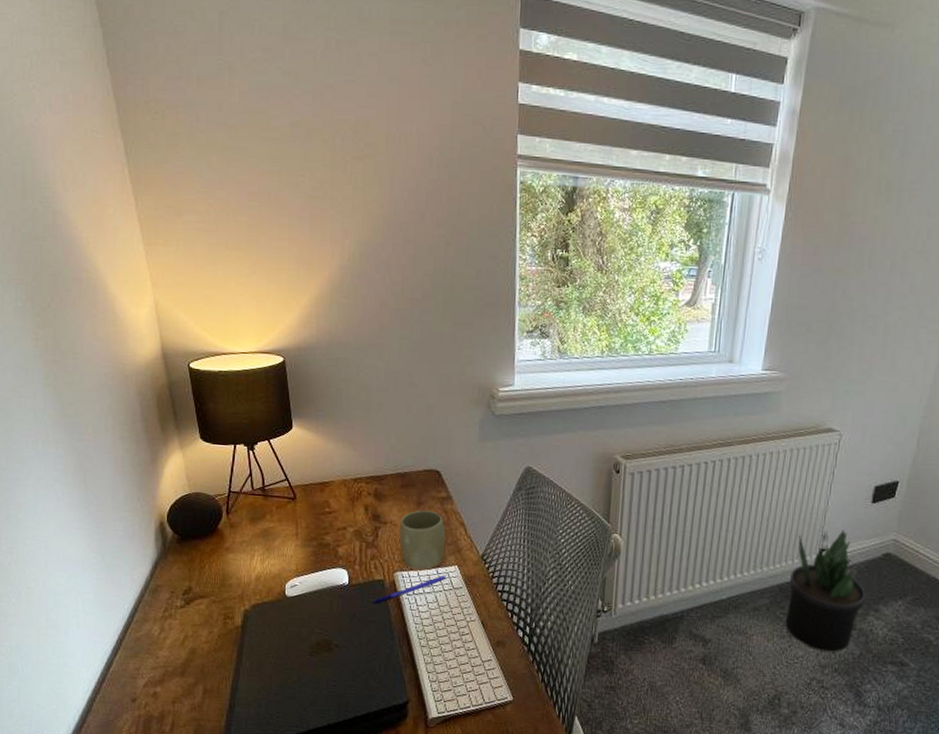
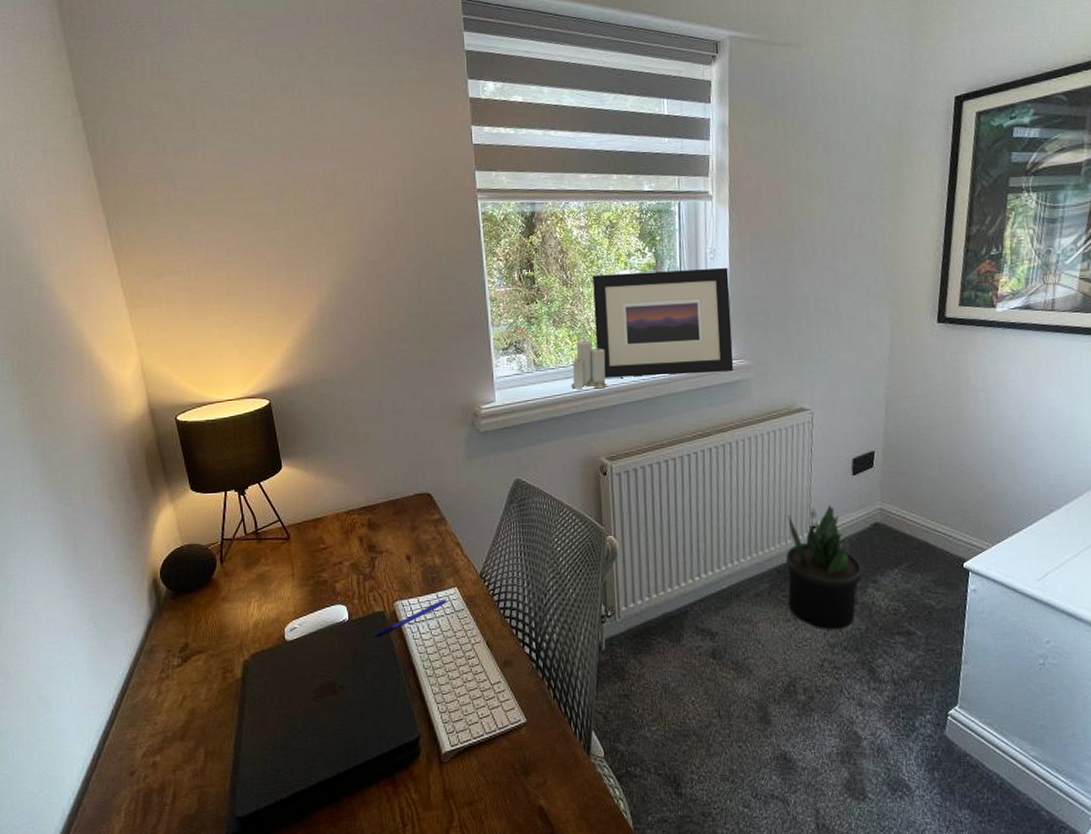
mug: present [399,510,446,571] -> none [395,534,444,597]
candle: none [594,329,634,385] -> present [571,337,607,390]
picture frame: none [625,263,776,383] -> present [592,267,734,378]

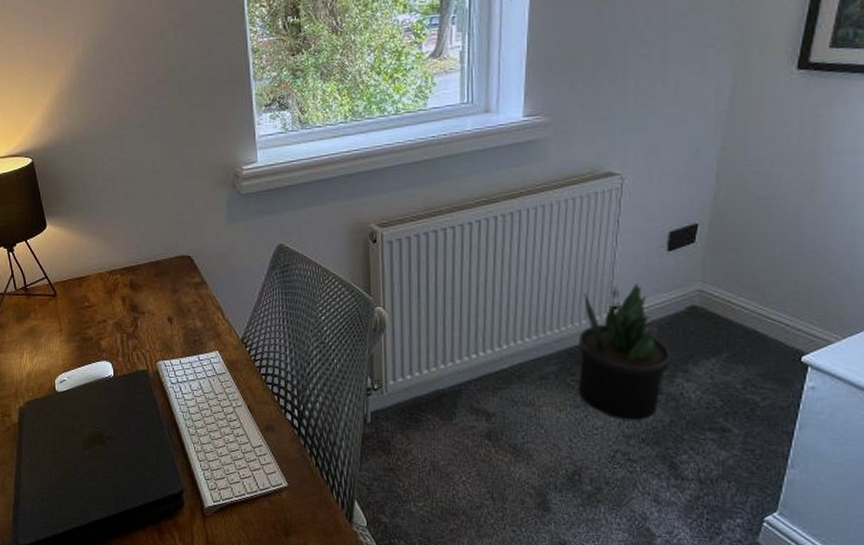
pen: present [373,599,447,638] -> none [137,362,209,395]
candle: present [571,337,607,390] -> none [340,92,380,150]
picture frame: present [592,267,734,378] -> none [366,6,529,137]

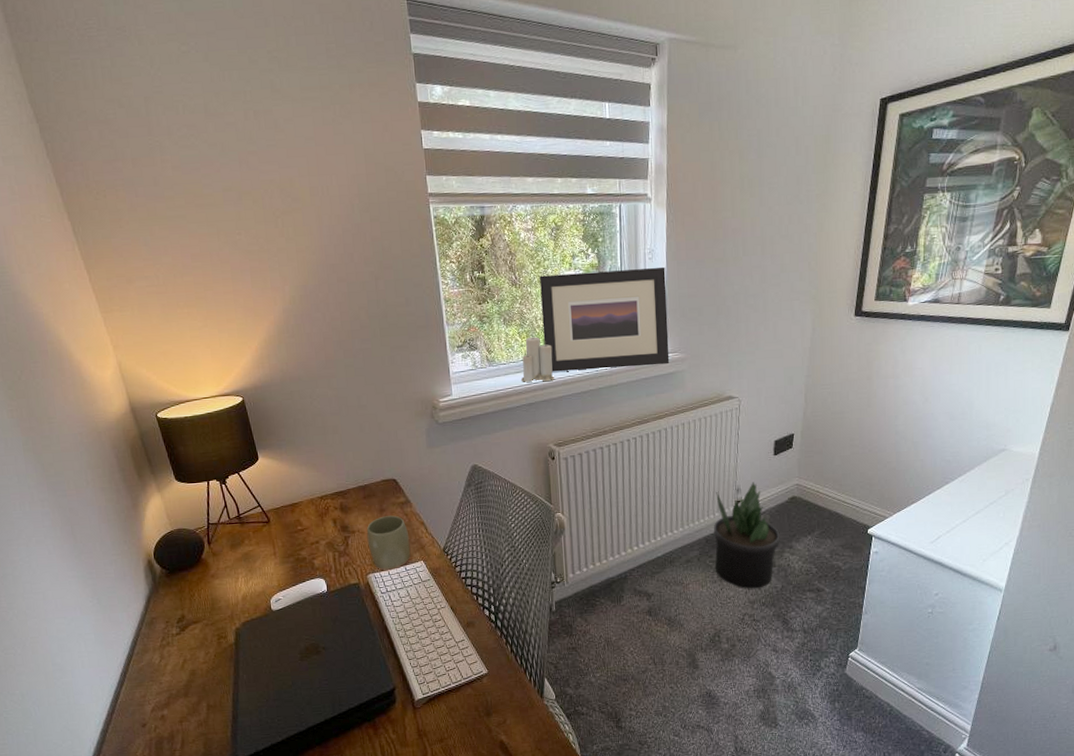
mug: none [157,297,205,358] -> present [366,515,411,570]
candle: none [340,92,380,150] -> present [521,334,554,383]
picture frame: none [366,6,529,137] -> present [539,266,670,372]

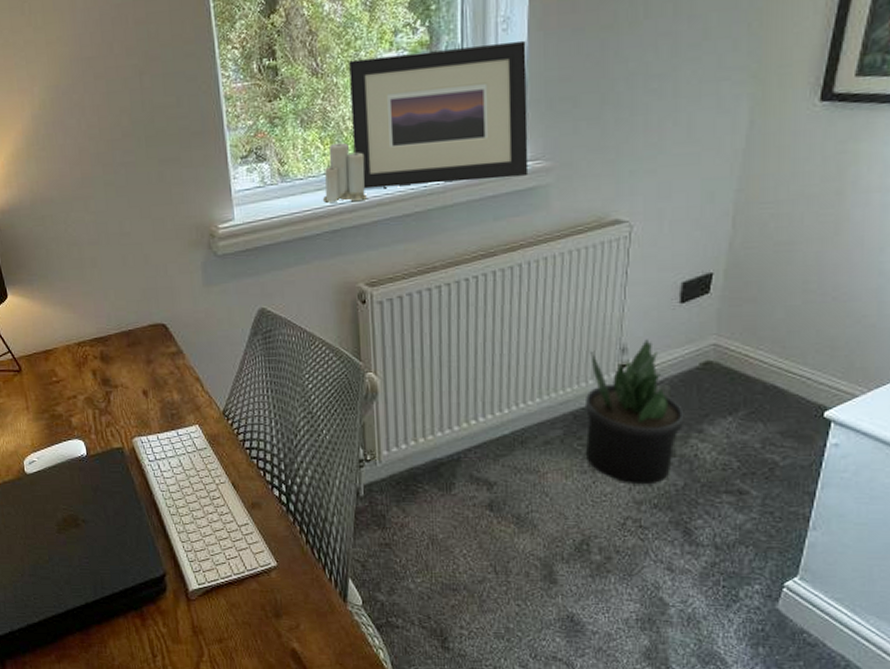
mug: present [366,515,411,570] -> none [131,368,184,434]

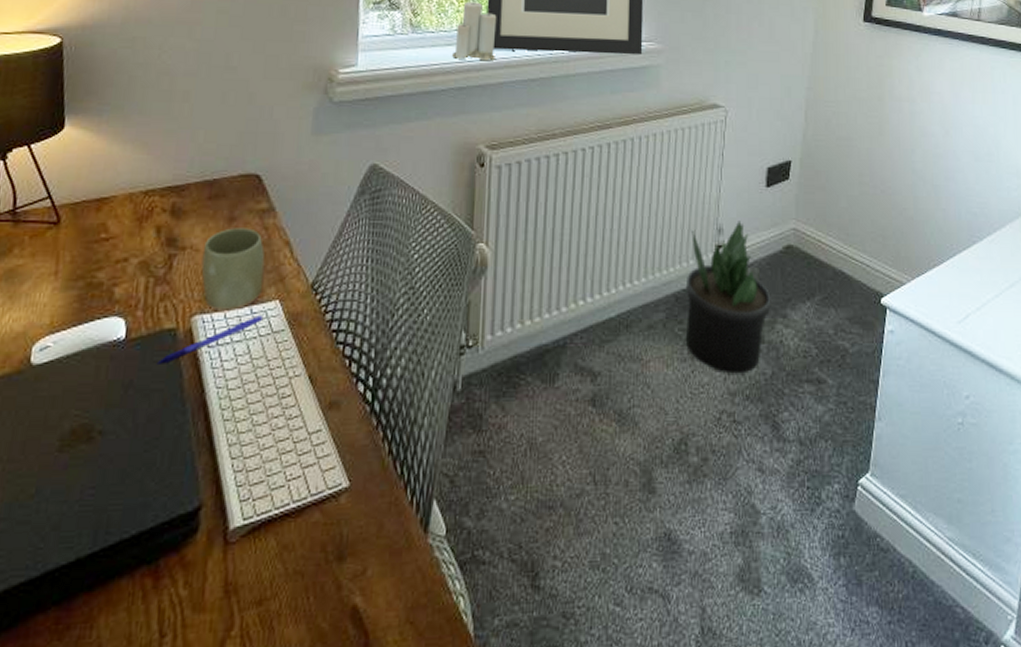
pen: none [113,437,189,474] -> present [156,316,264,364]
mug: none [131,368,184,434] -> present [201,228,266,311]

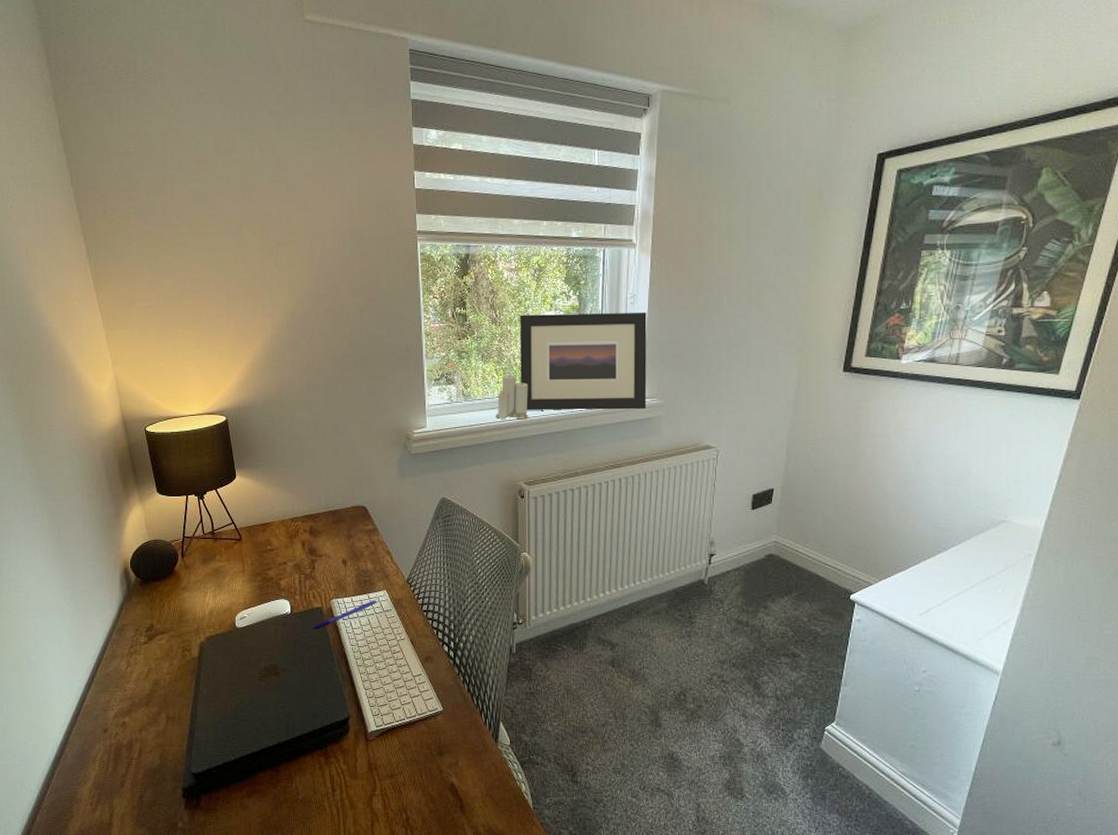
mug: present [201,228,266,311] -> none [333,542,375,597]
planter: present [685,221,771,374] -> none [683,536,755,648]

